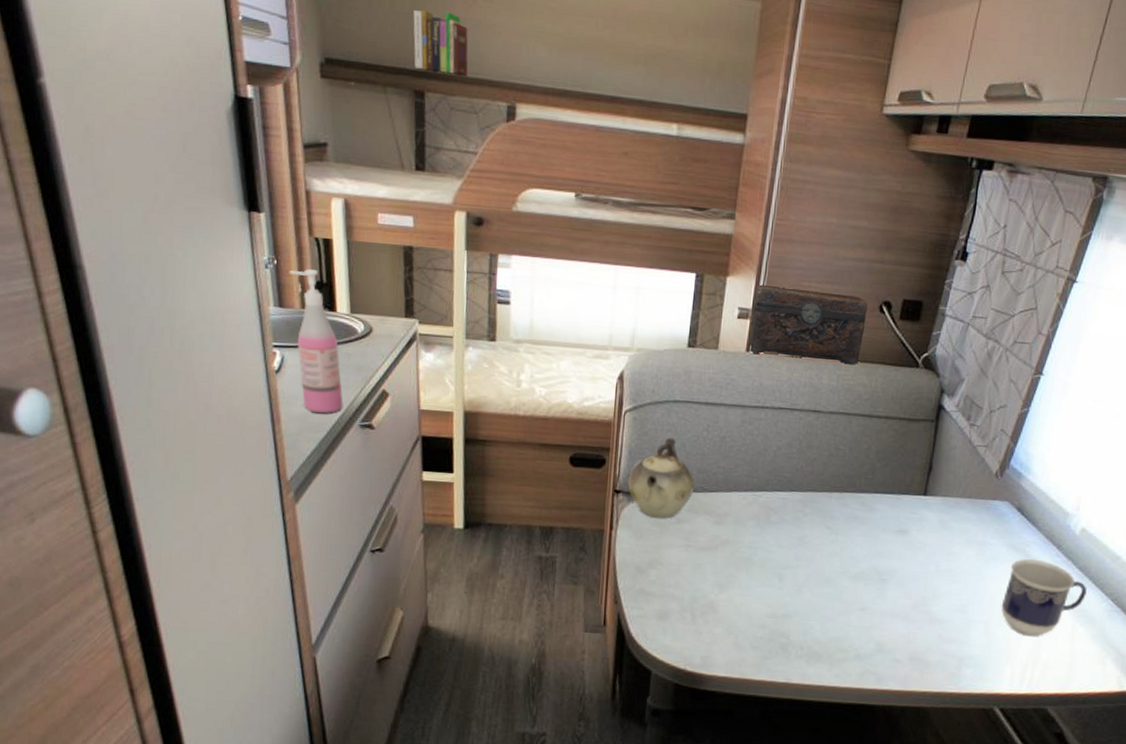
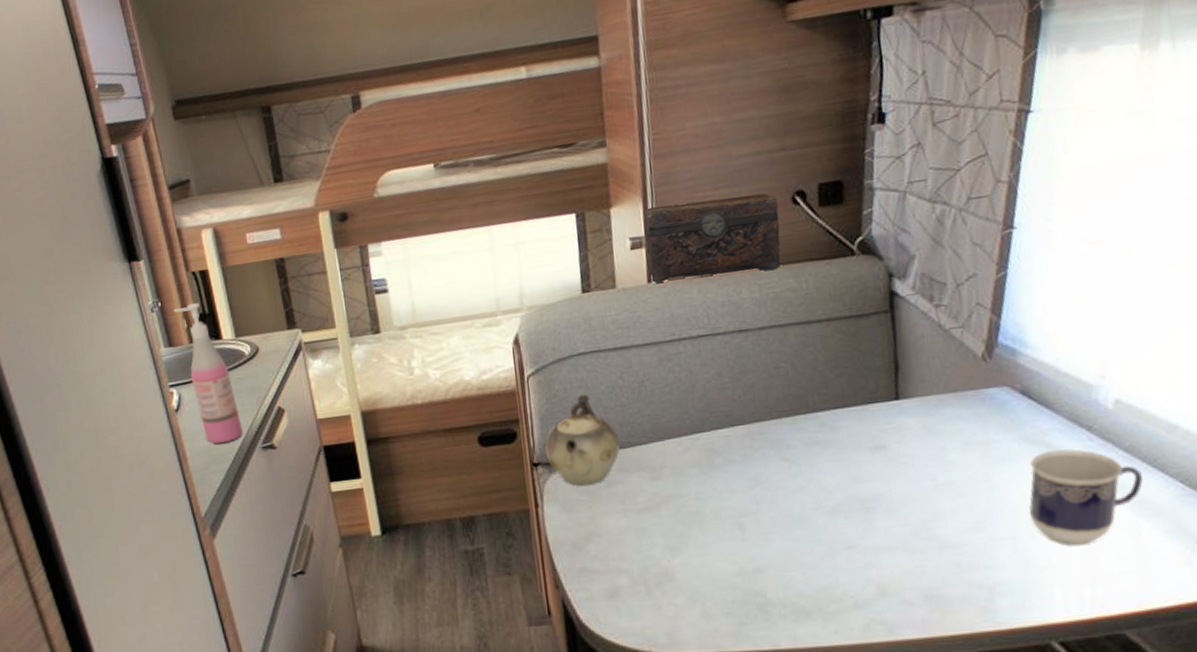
books: present [413,9,468,77] -> none [248,24,309,87]

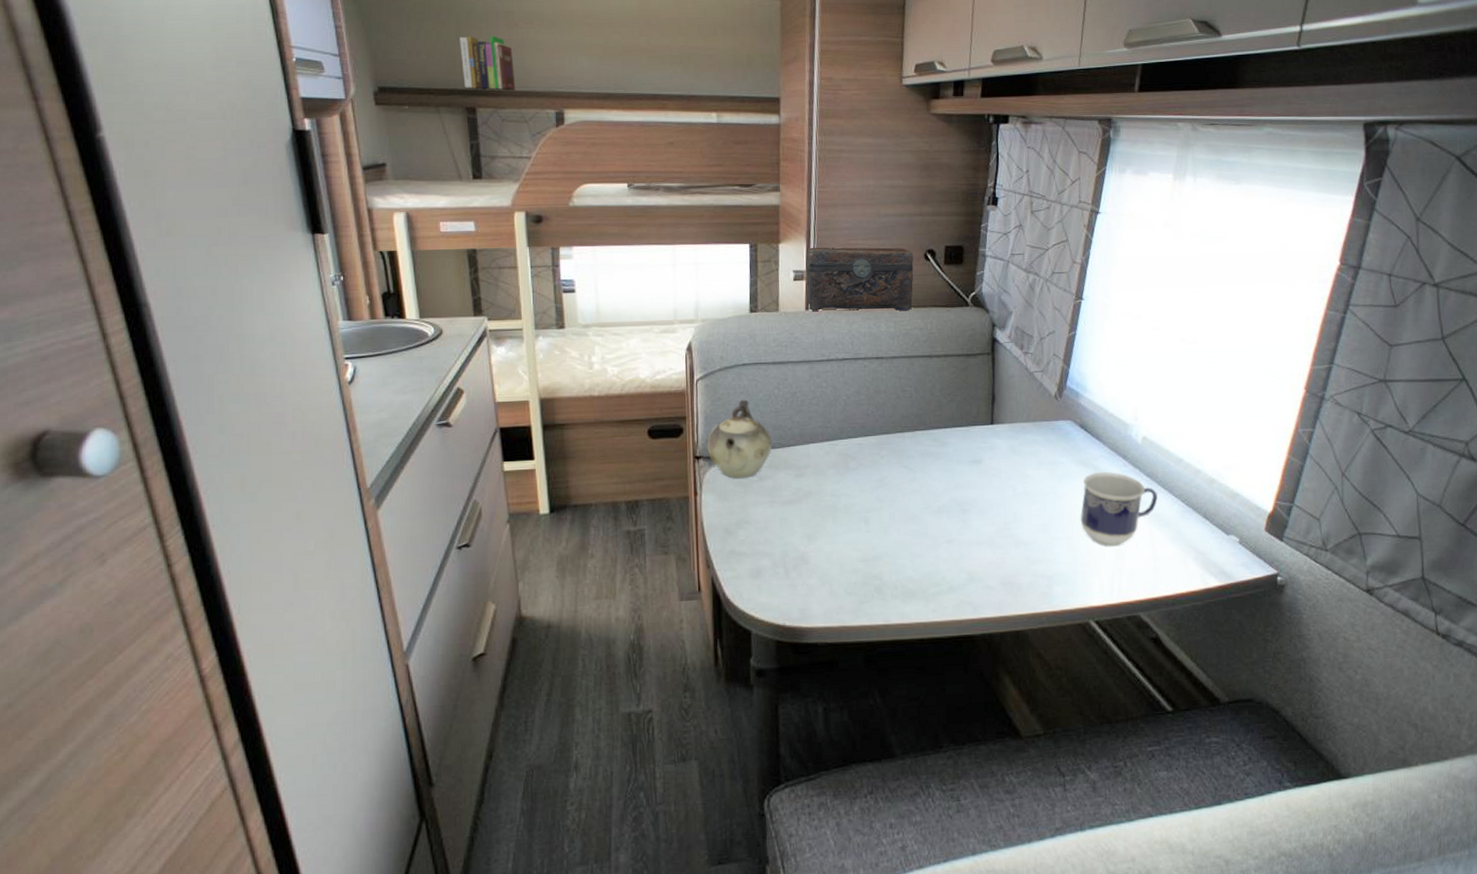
soap dispenser: present [173,303,243,444] -> none [356,281,419,418]
books: none [248,24,309,87] -> present [460,35,516,91]

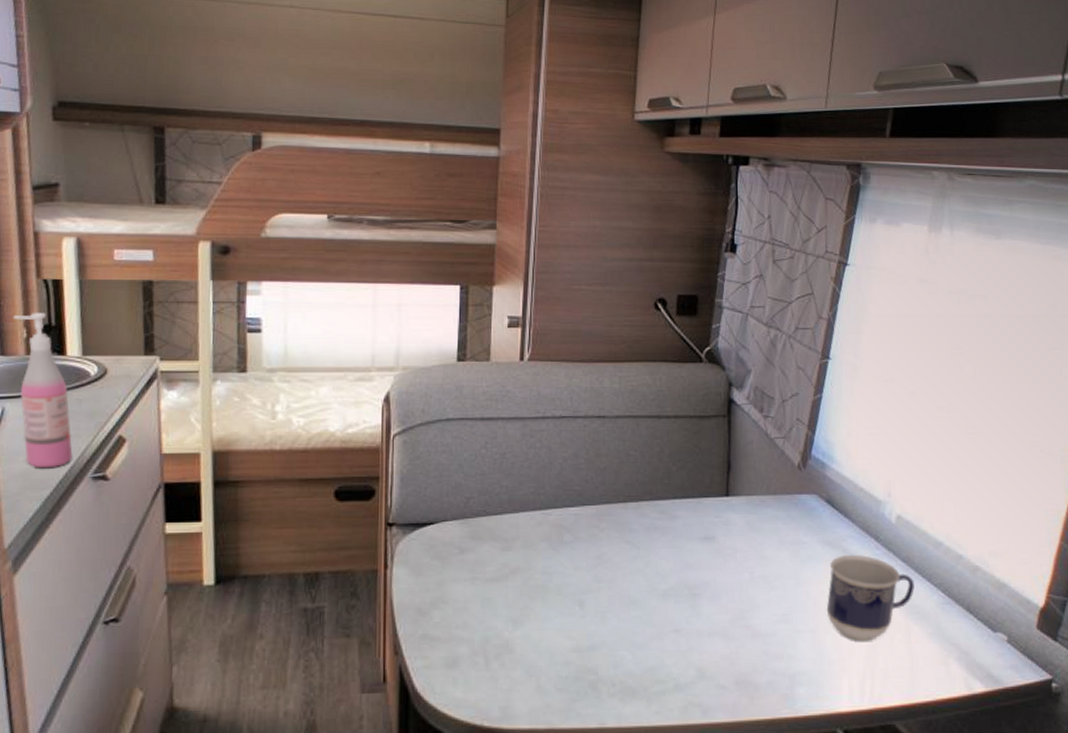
soap dispenser: none [356,281,419,418] -> present [12,313,73,469]
books: present [460,35,516,91] -> none [152,51,211,110]
teapot: present [706,399,772,478] -> none [401,459,476,550]
decorative box: present [806,247,914,312] -> none [522,291,642,365]

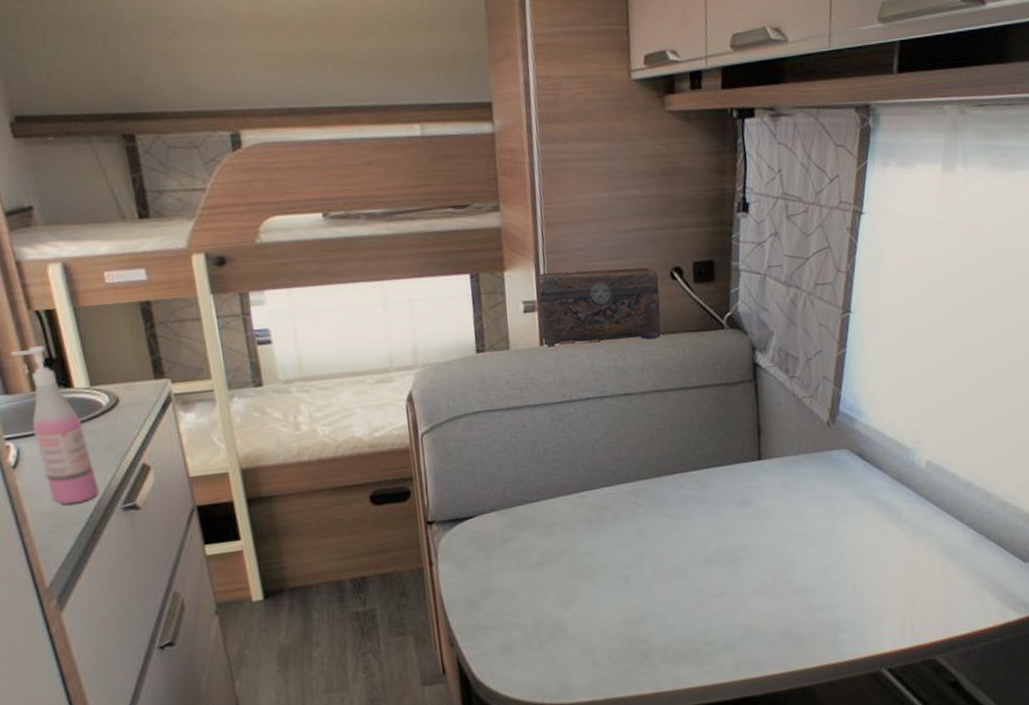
decorative box: none [522,291,642,365] -> present [536,267,661,347]
cup: present [826,555,915,641] -> none [864,503,947,585]

